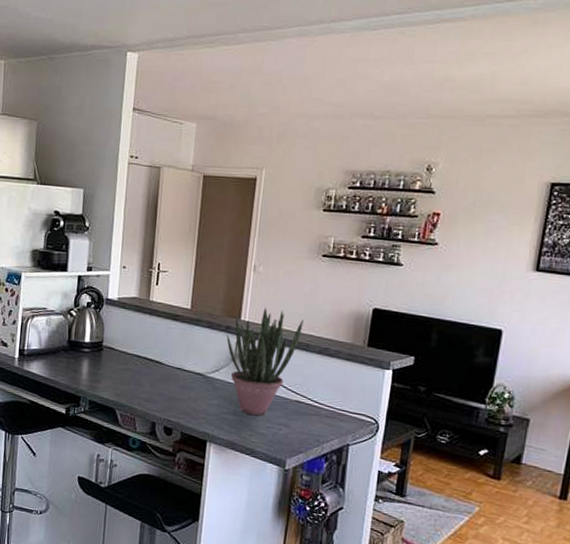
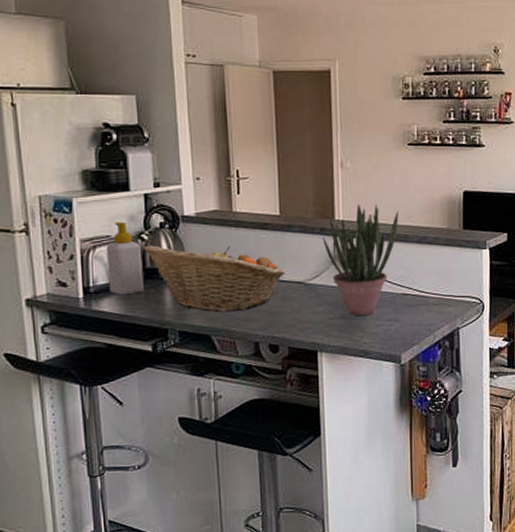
soap bottle: none [39,297,70,361] -> present [105,221,144,295]
fruit basket: none [71,321,189,392] -> present [143,245,286,313]

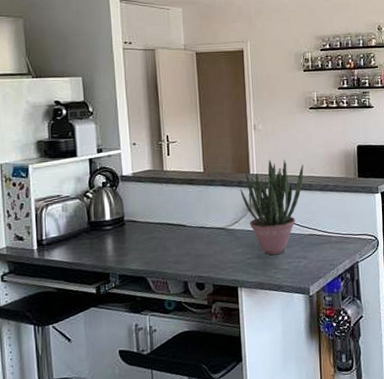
soap bottle: present [105,221,144,295] -> none [56,183,89,246]
fruit basket: present [143,245,286,313] -> none [88,199,210,257]

